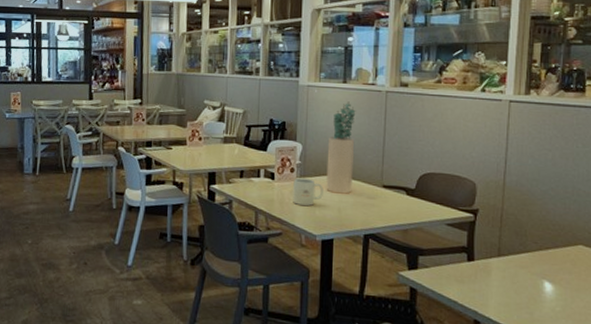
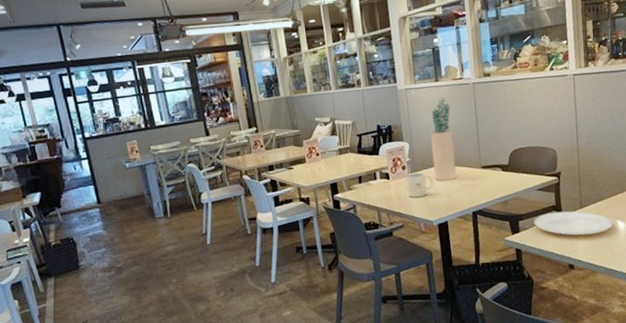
plate: none [437,254,537,291] -> present [534,211,613,236]

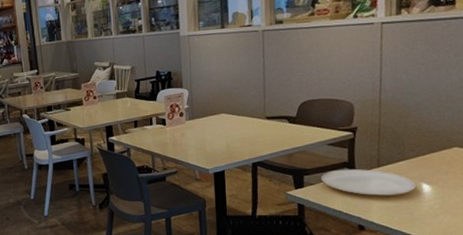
mug: present [406,172,433,198] -> none [183,120,212,145]
vase: present [430,97,457,182] -> none [211,45,238,130]

